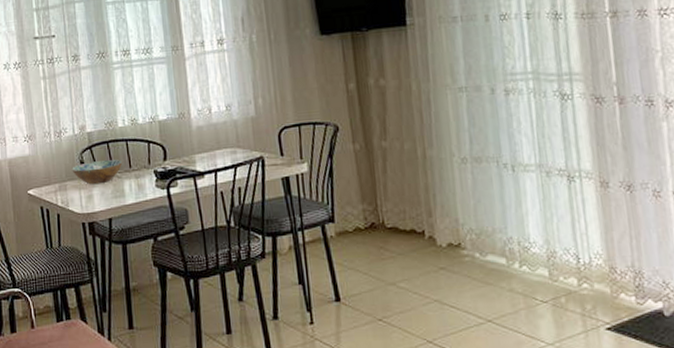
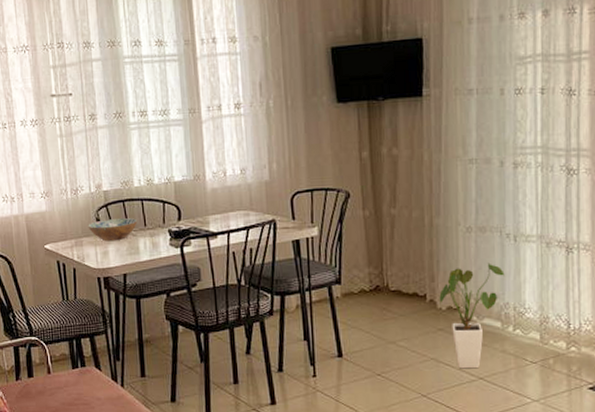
house plant: none [438,195,506,311] -> present [439,263,505,369]

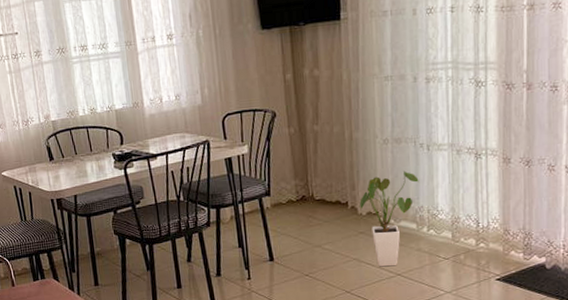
bowl: present [88,218,138,242] -> none [39,144,85,167]

